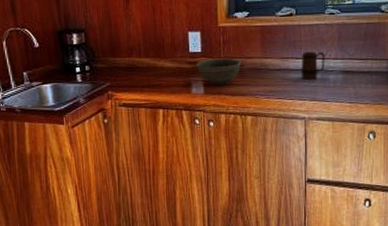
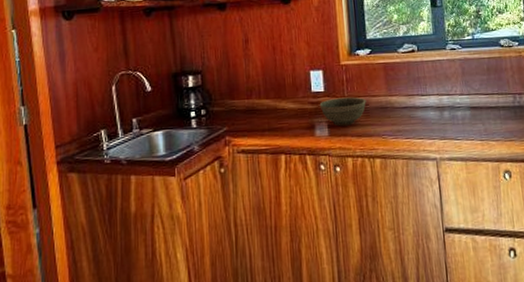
mug: present [301,51,325,80] -> none [427,87,452,117]

